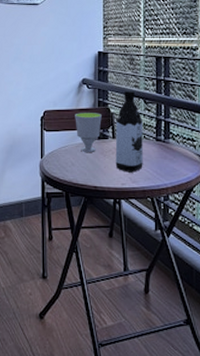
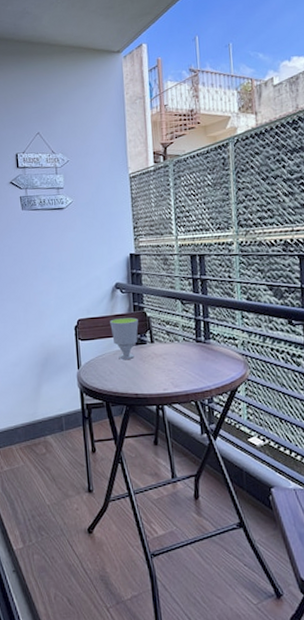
water bottle: present [115,90,143,173] -> none [153,291,185,377]

